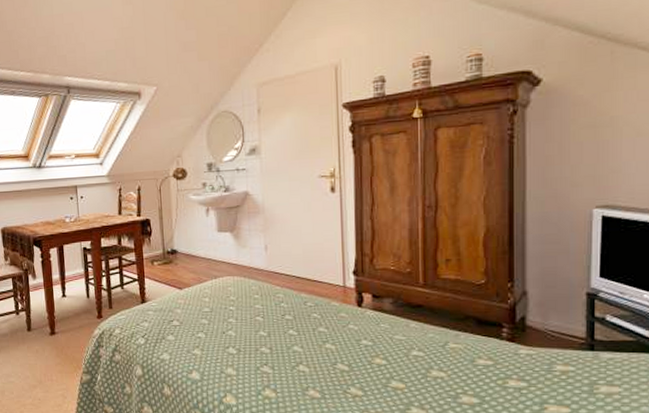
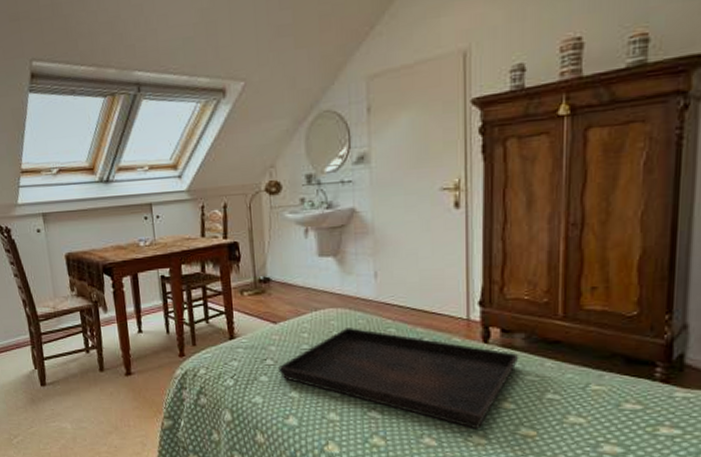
serving tray: none [183,293,388,383] -> present [278,328,519,430]

